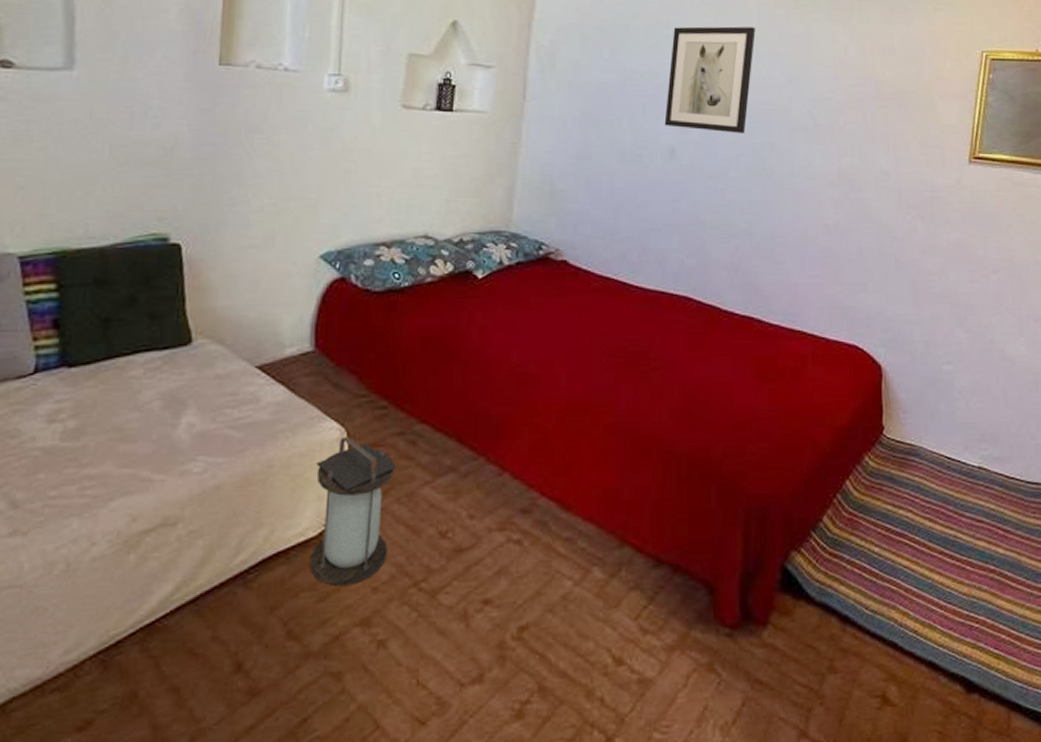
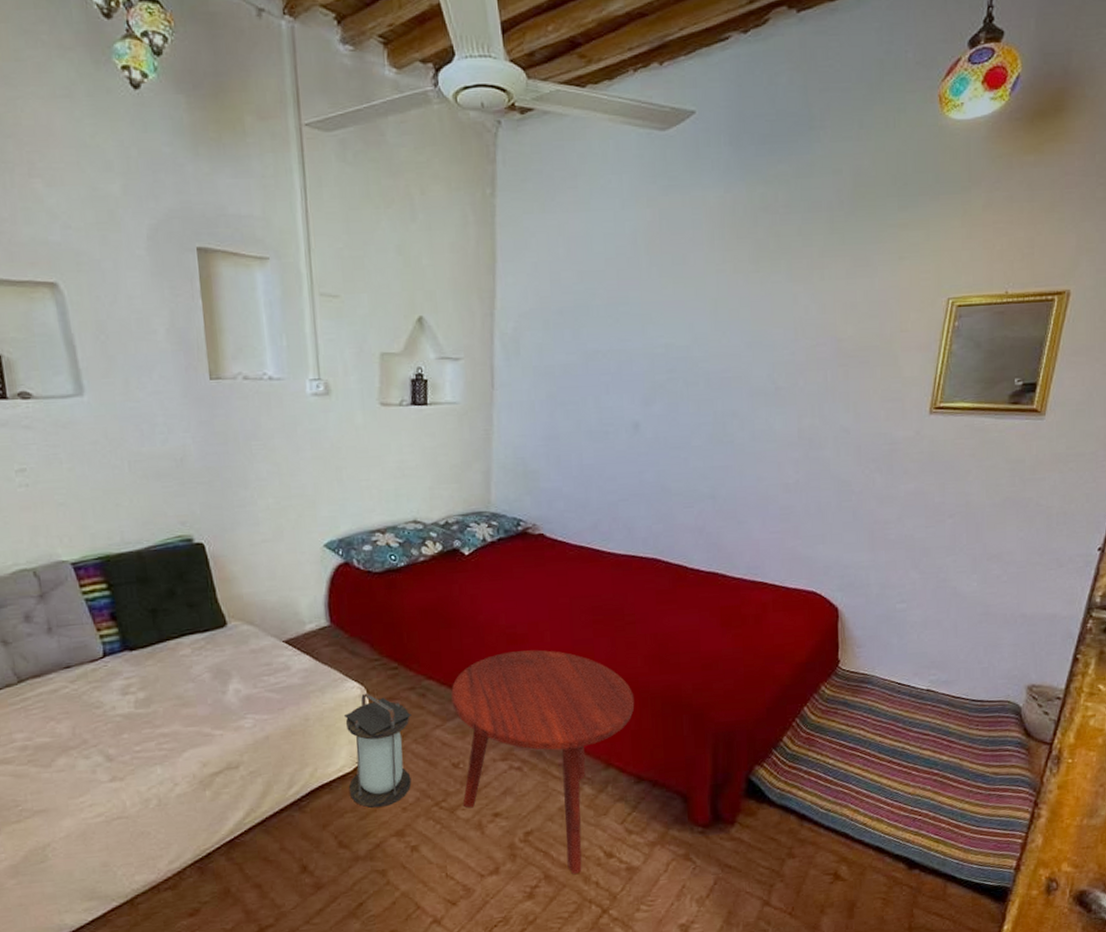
side table: none [446,394,657,687] -> present [451,650,635,875]
wall art: present [664,26,756,134] -> none [627,295,715,404]

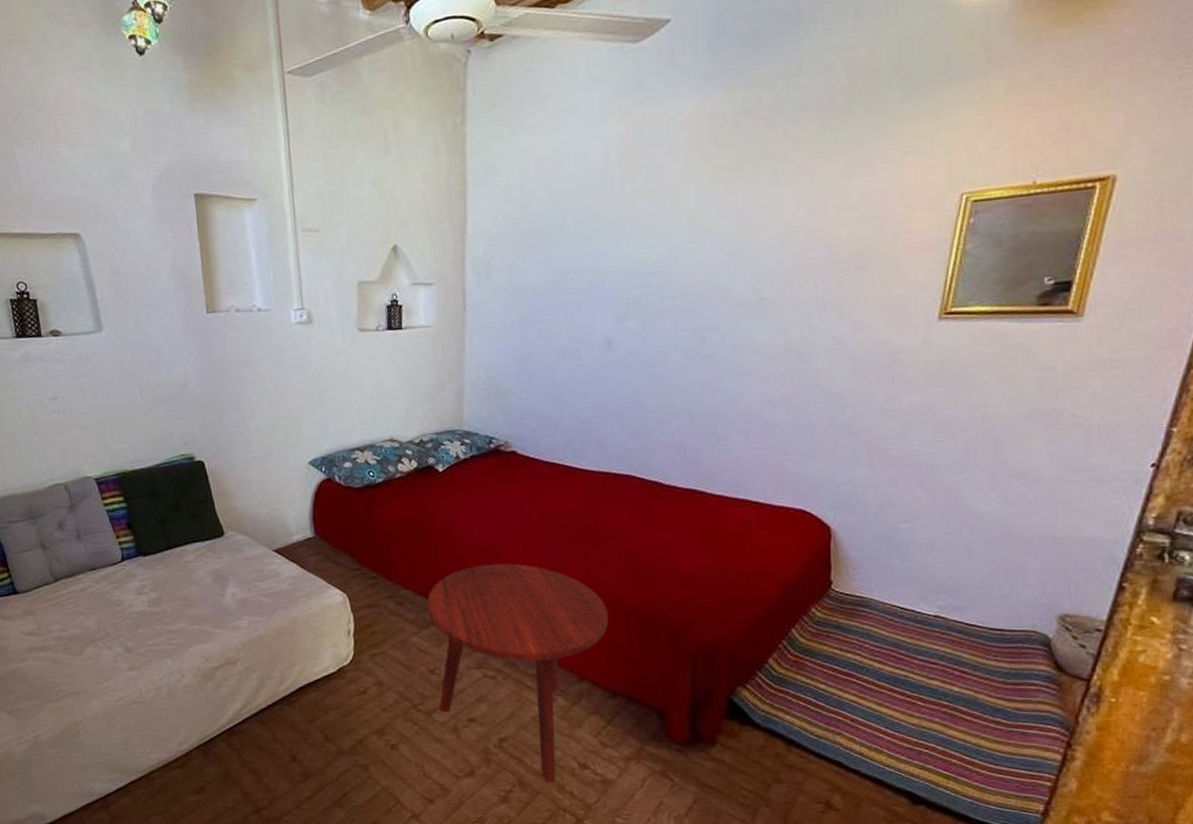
lantern: present [343,693,412,808] -> none [327,600,391,707]

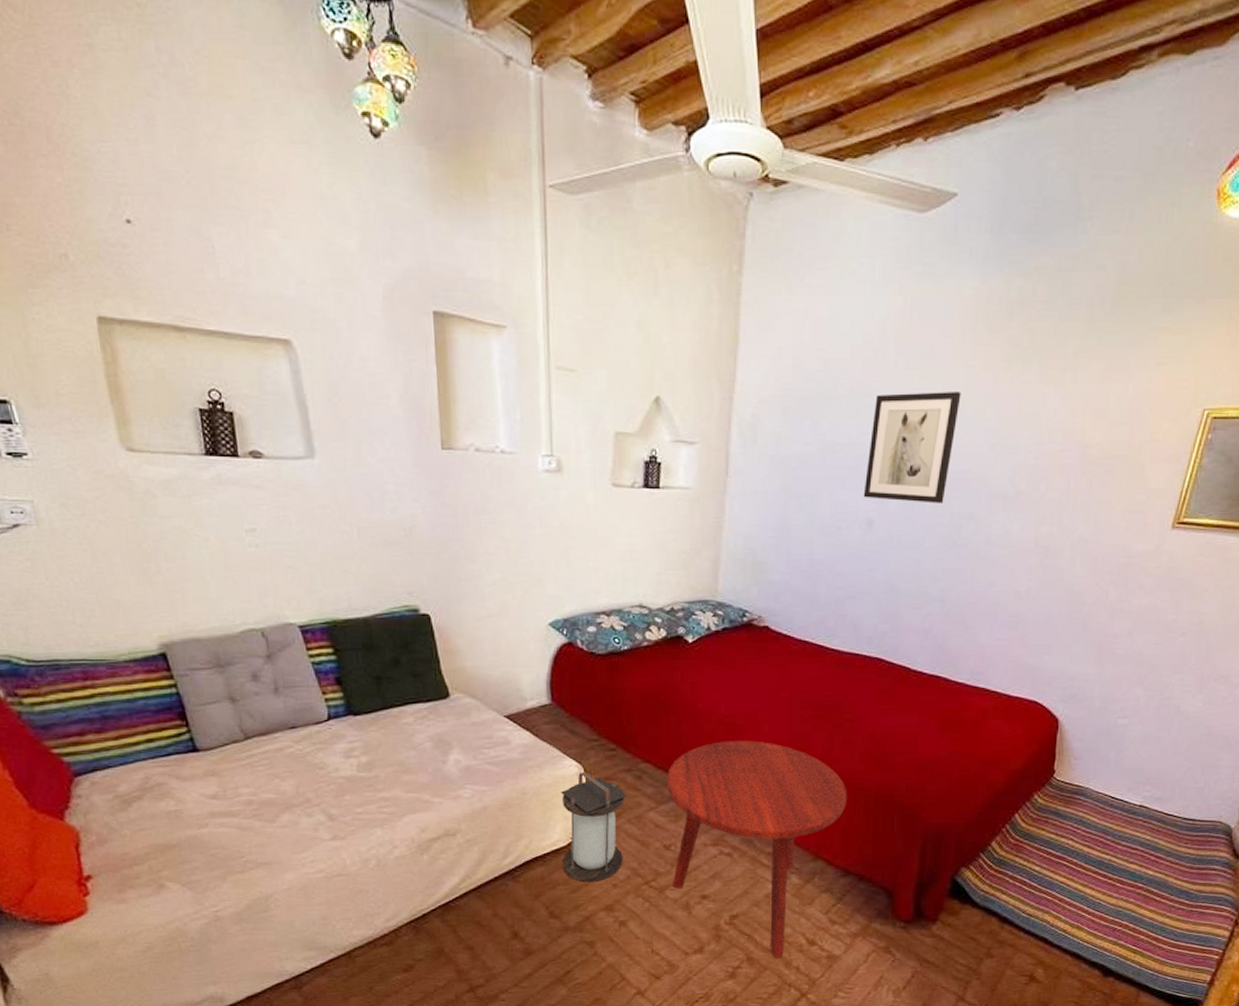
lantern: none [327,600,391,707] -> present [560,771,627,883]
wall art: none [600,207,692,320] -> present [863,392,961,503]

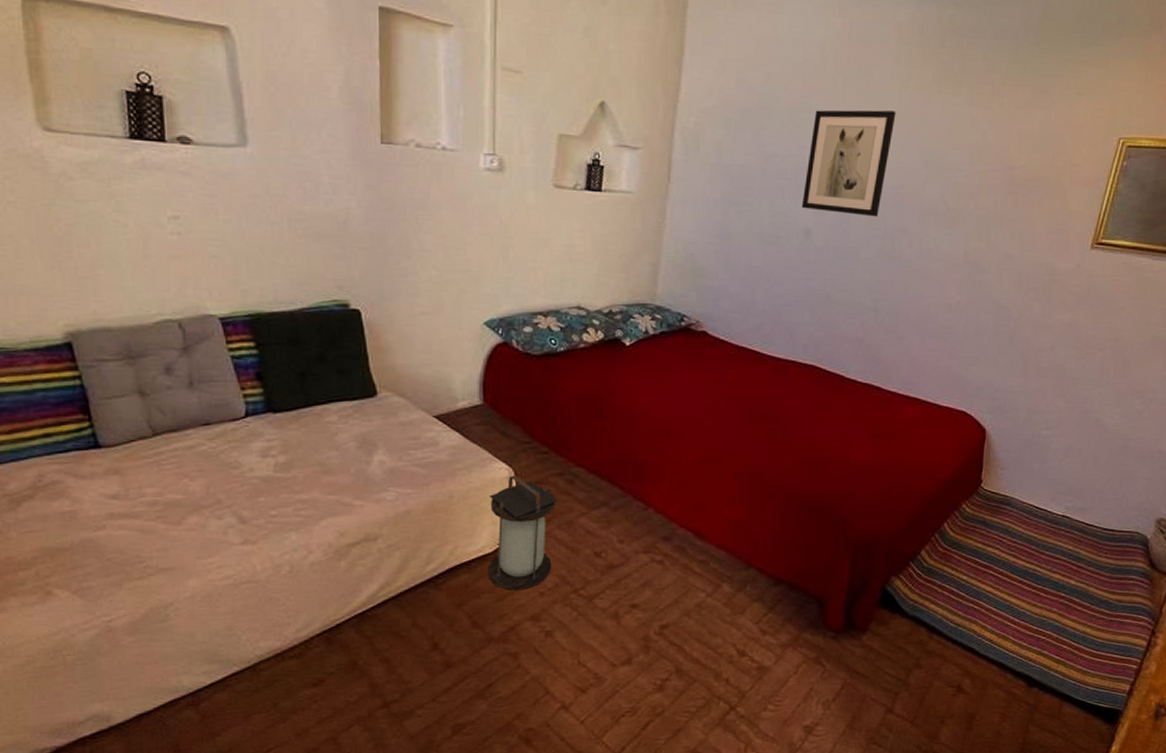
side table: present [667,741,847,959] -> none [600,446,781,671]

